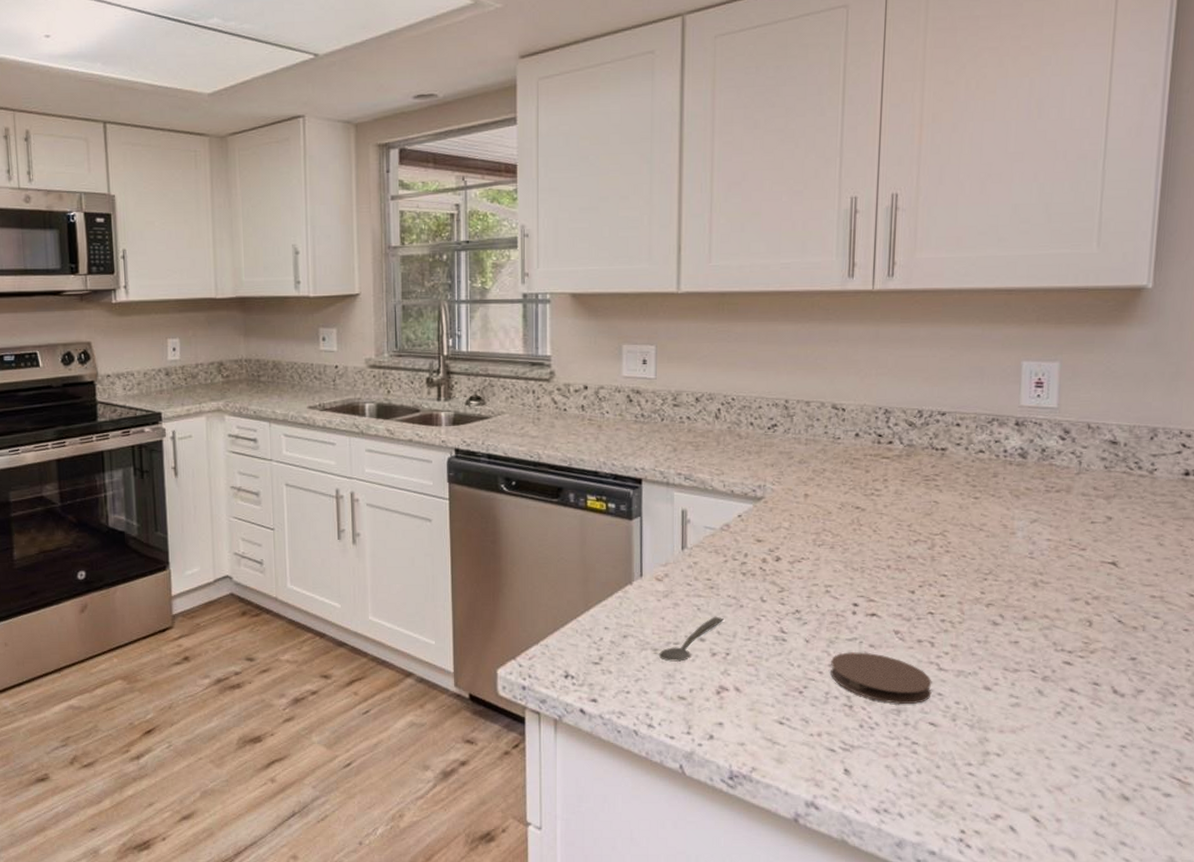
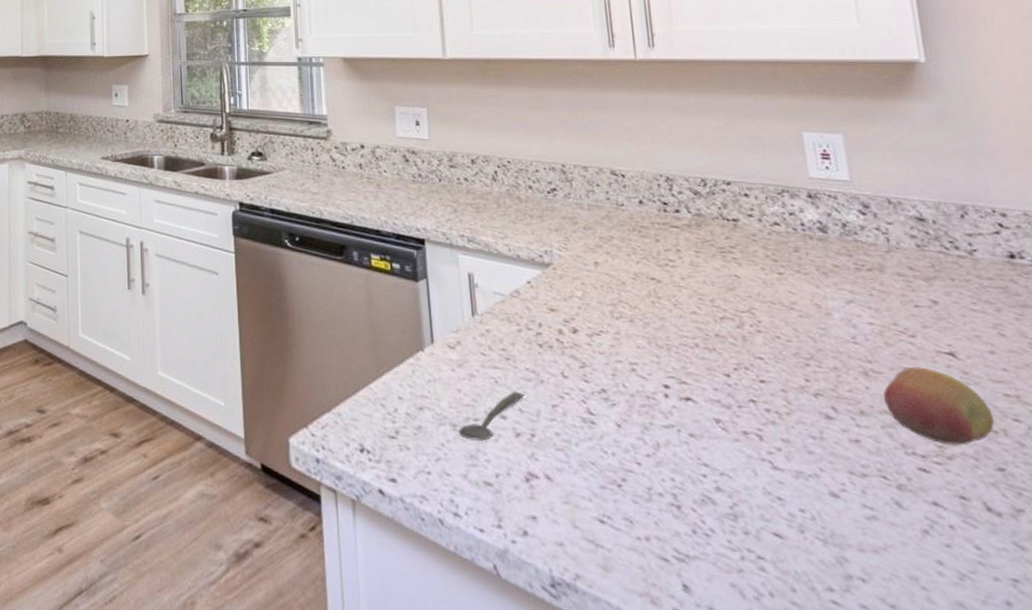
coaster: present [830,652,932,704] -> none [647,441,770,508]
fruit: none [1047,576,1137,641] -> present [883,366,996,445]

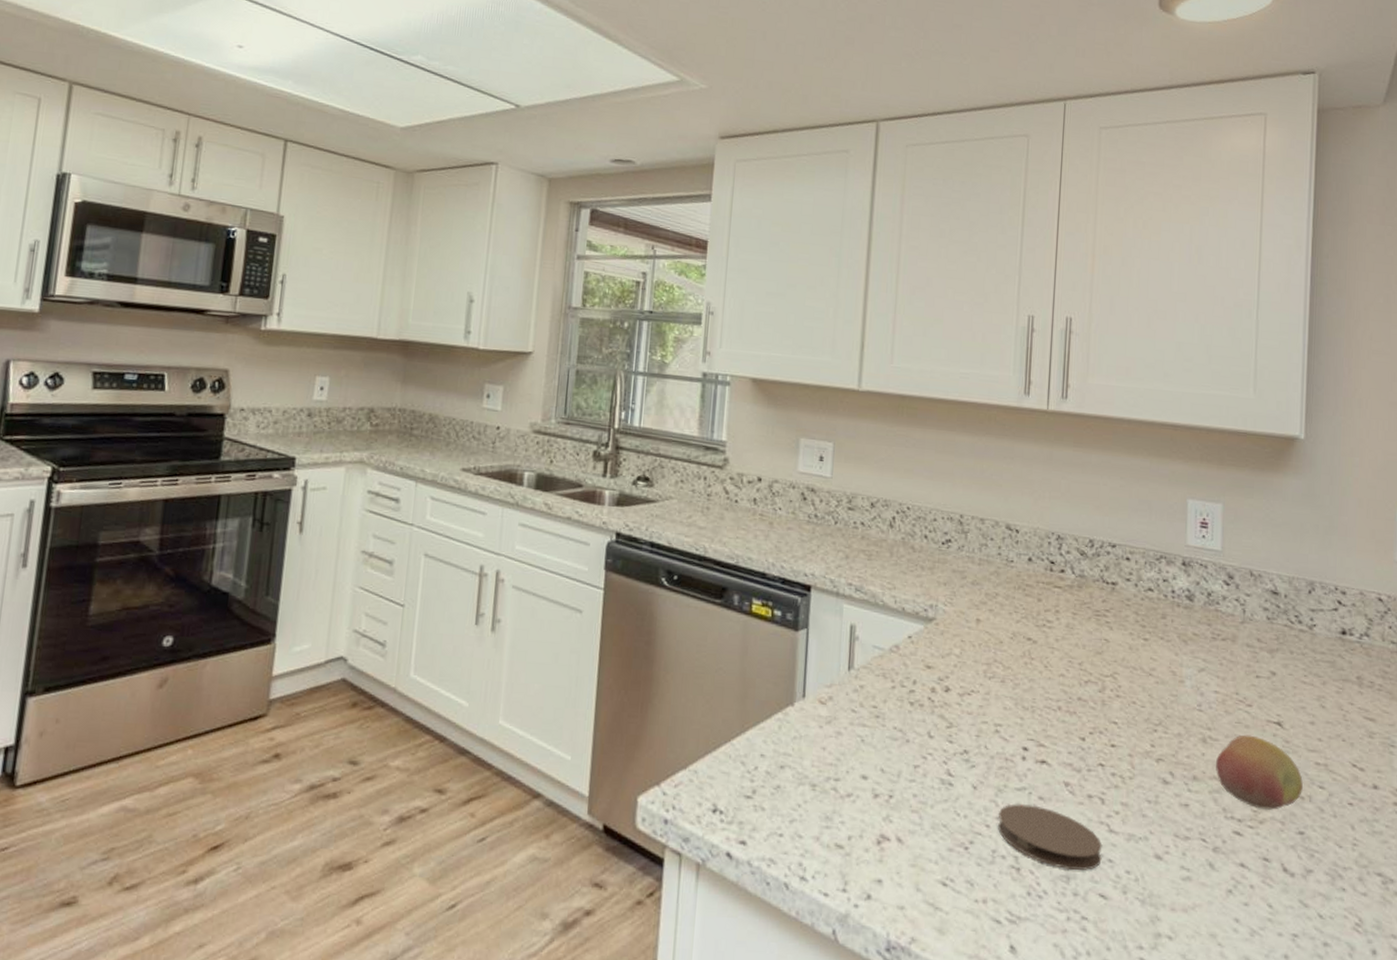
spoon: present [458,391,524,441] -> none [816,750,888,802]
coaster: none [647,441,770,508] -> present [998,804,1103,870]

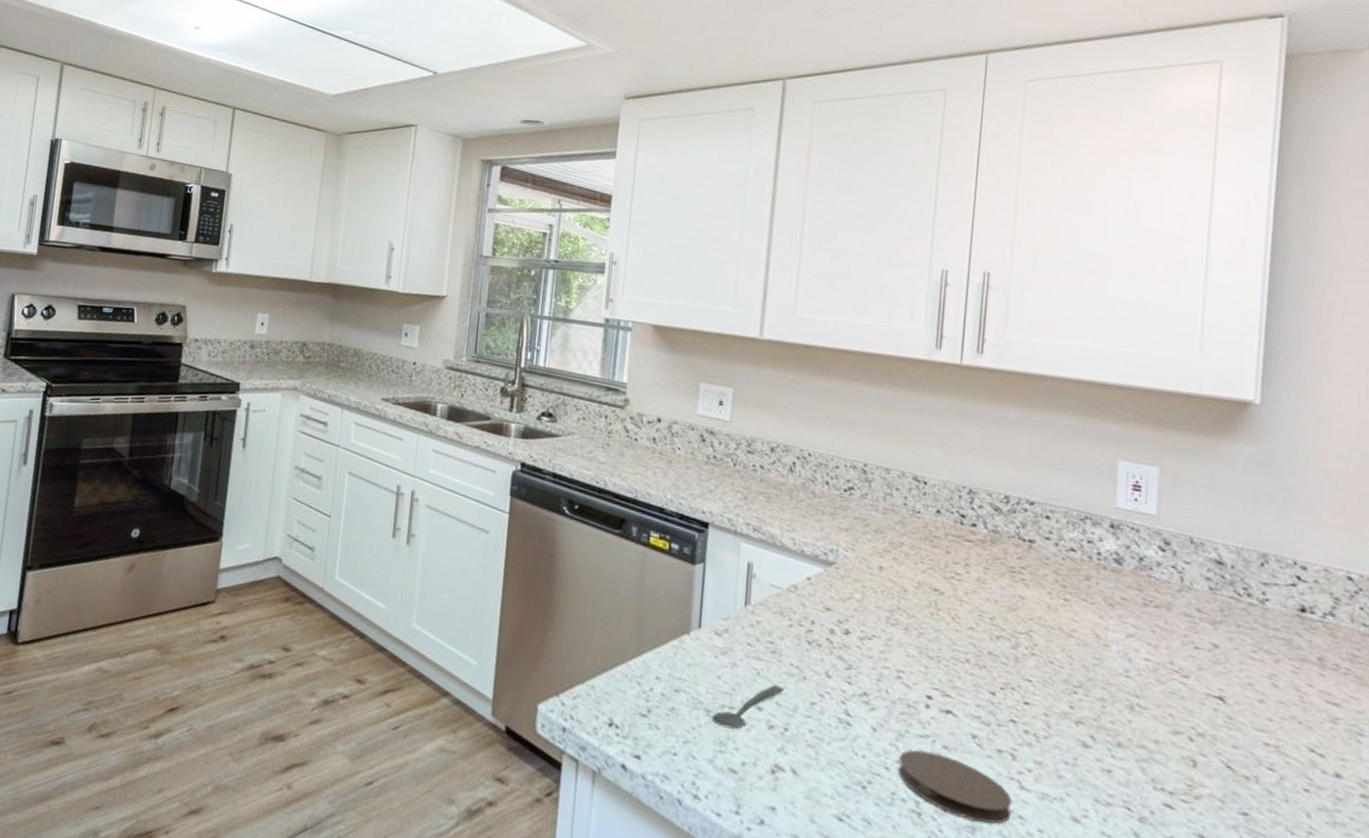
spoon: none [816,750,888,802] -> present [711,684,784,729]
fruit: present [1216,734,1304,810] -> none [1144,706,1249,787]

